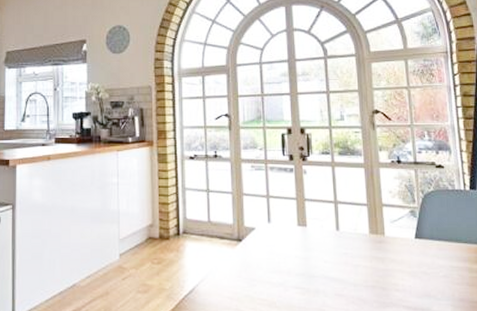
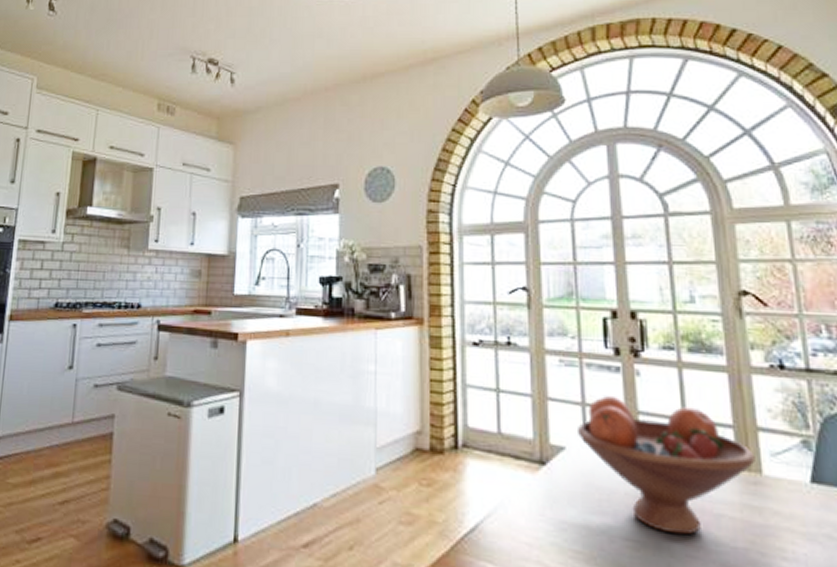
fruit bowl: none [263,189,381,281] -> present [576,395,756,535]

